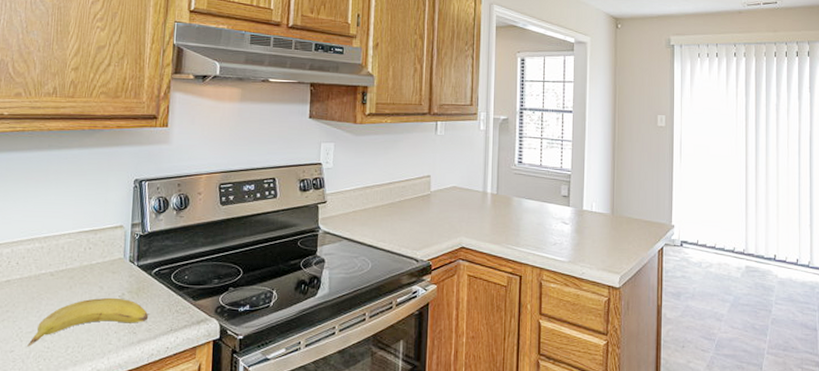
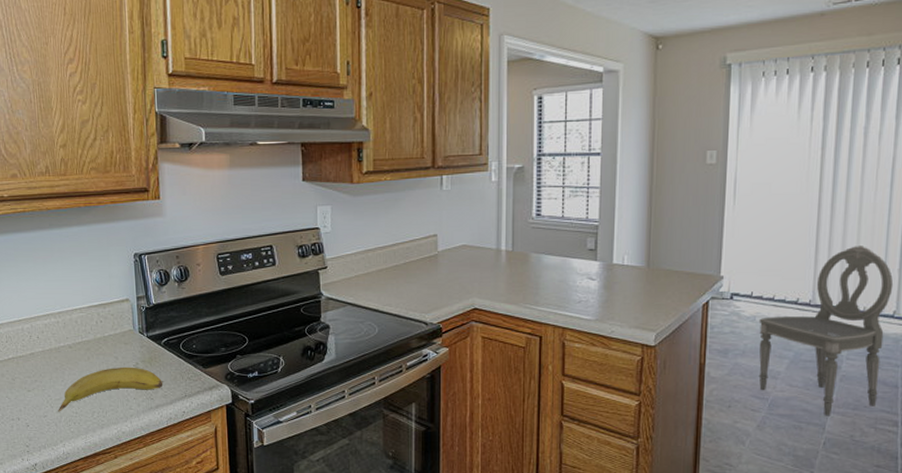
dining chair: none [704,203,807,357] -> present [758,246,894,416]

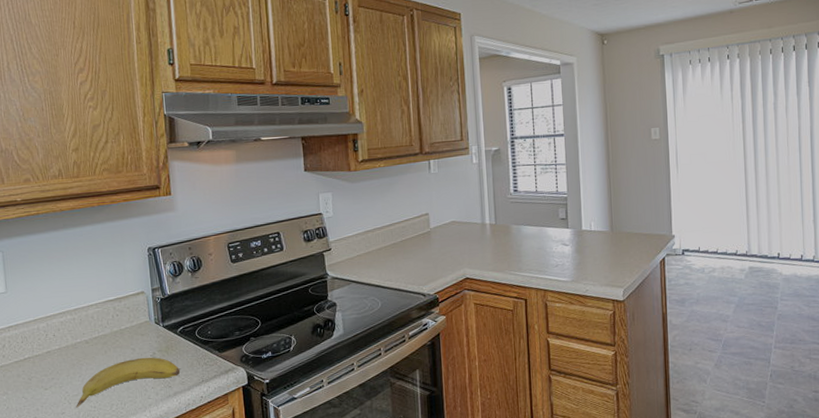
dining chair: present [758,246,894,416] -> none [707,202,811,351]

